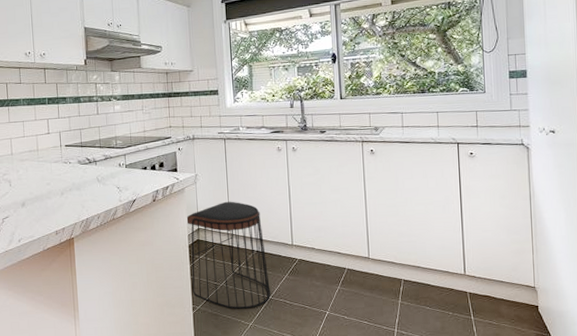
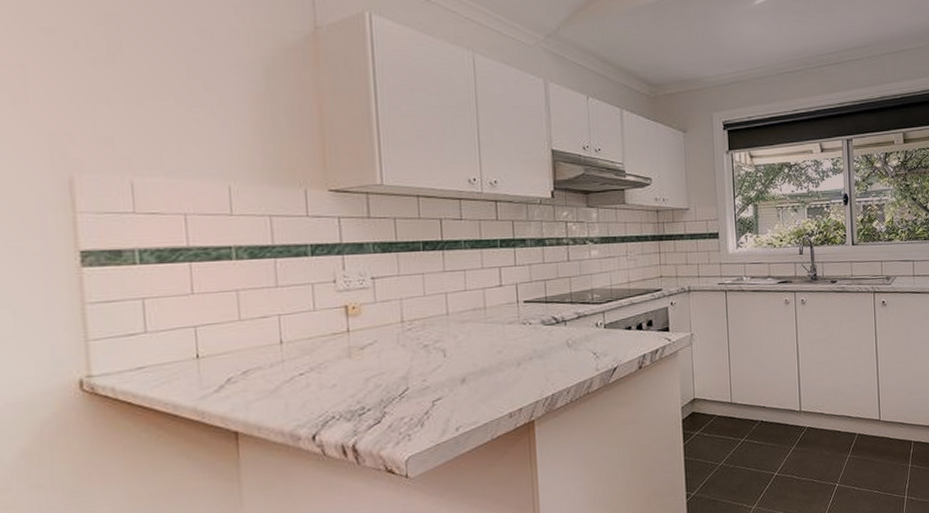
stool: present [186,201,271,309] -> none [679,364,776,492]

